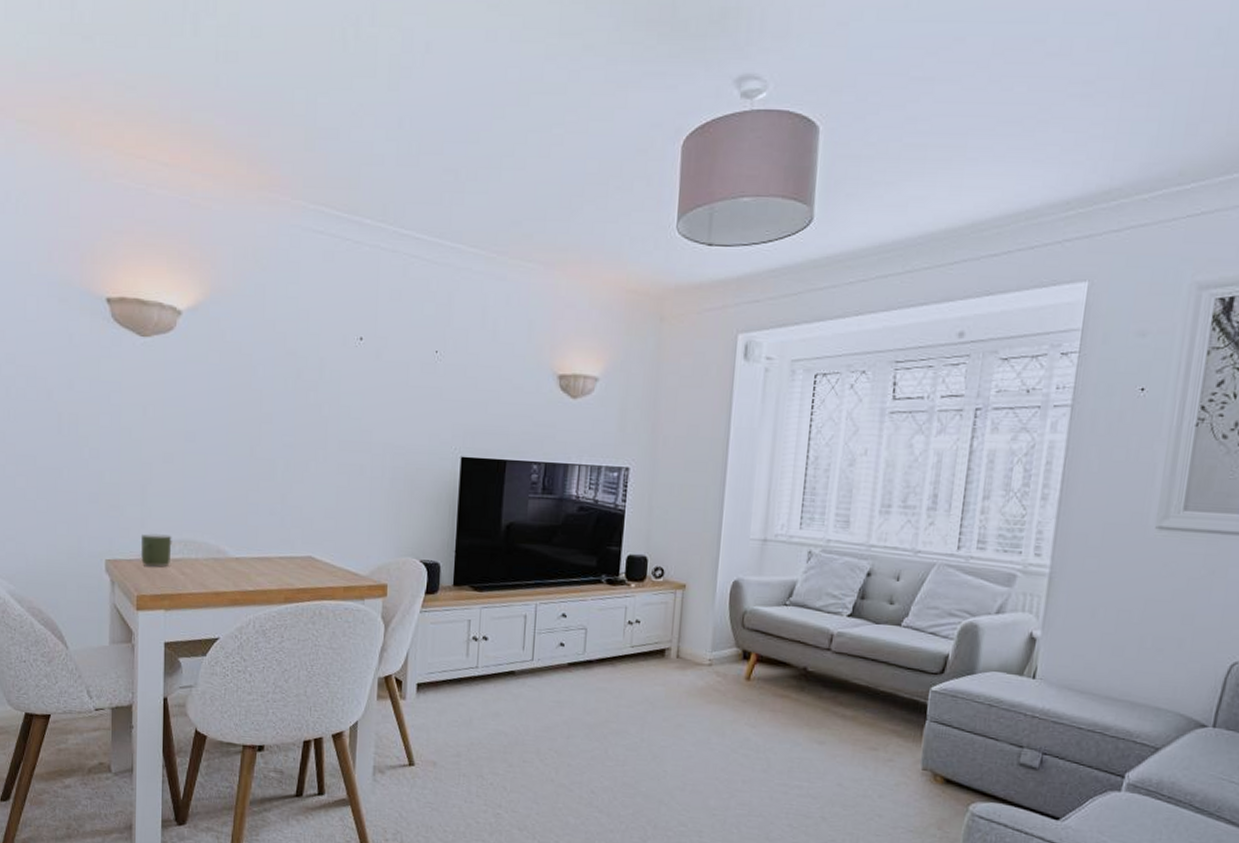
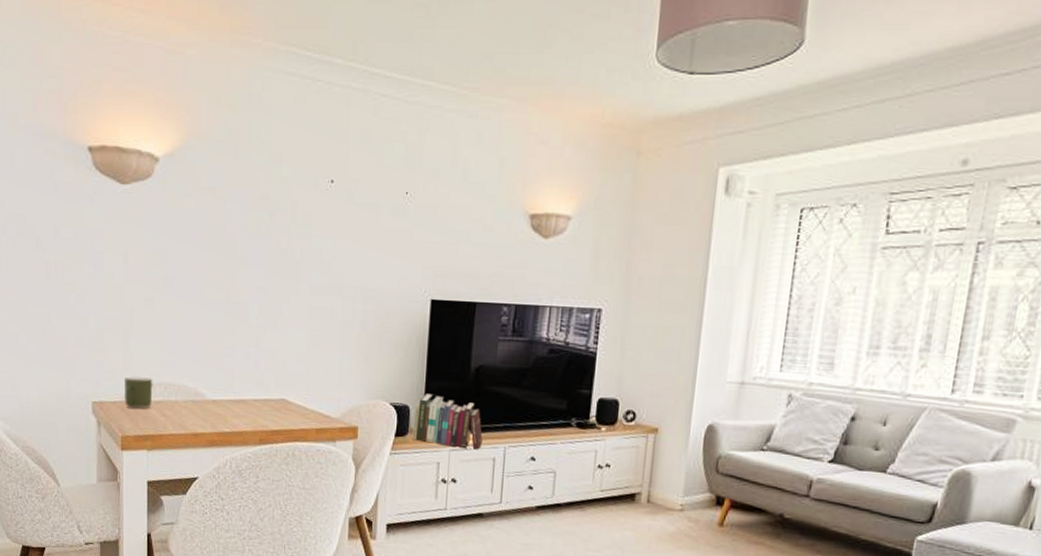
books: none [443,551,514,607] -> present [412,393,483,450]

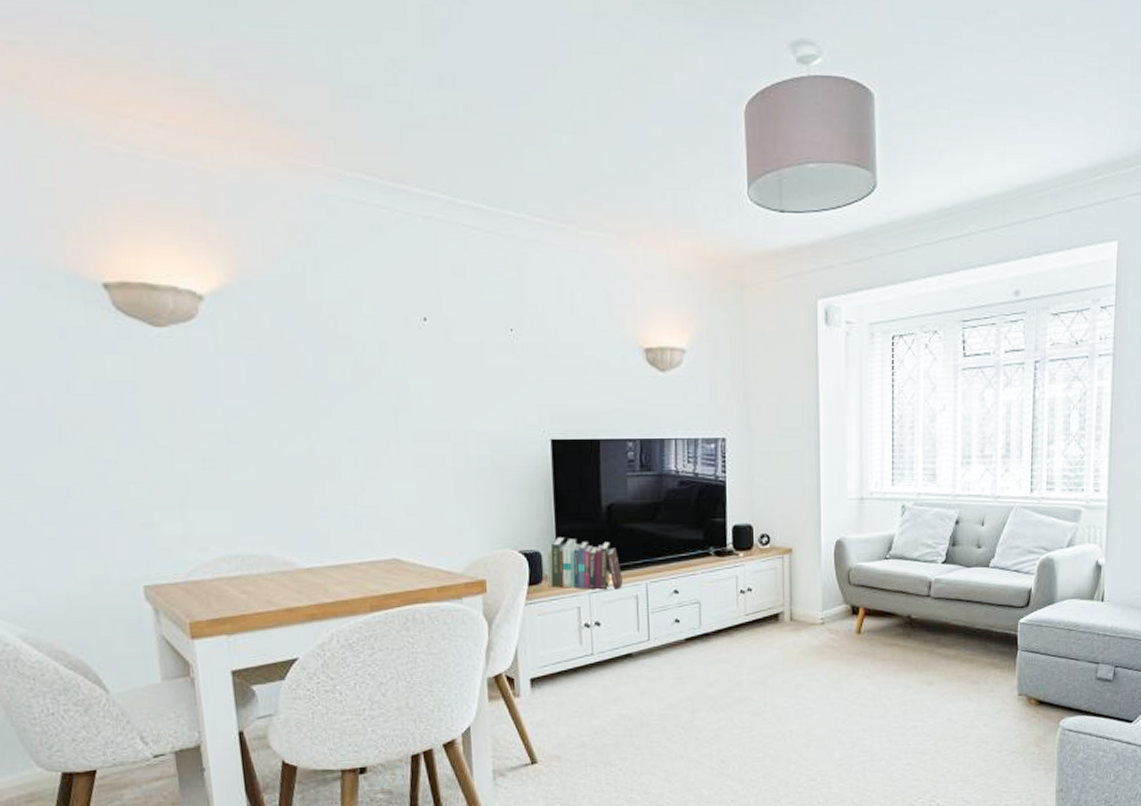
mug: present [124,376,153,409] -> none [185,551,227,589]

